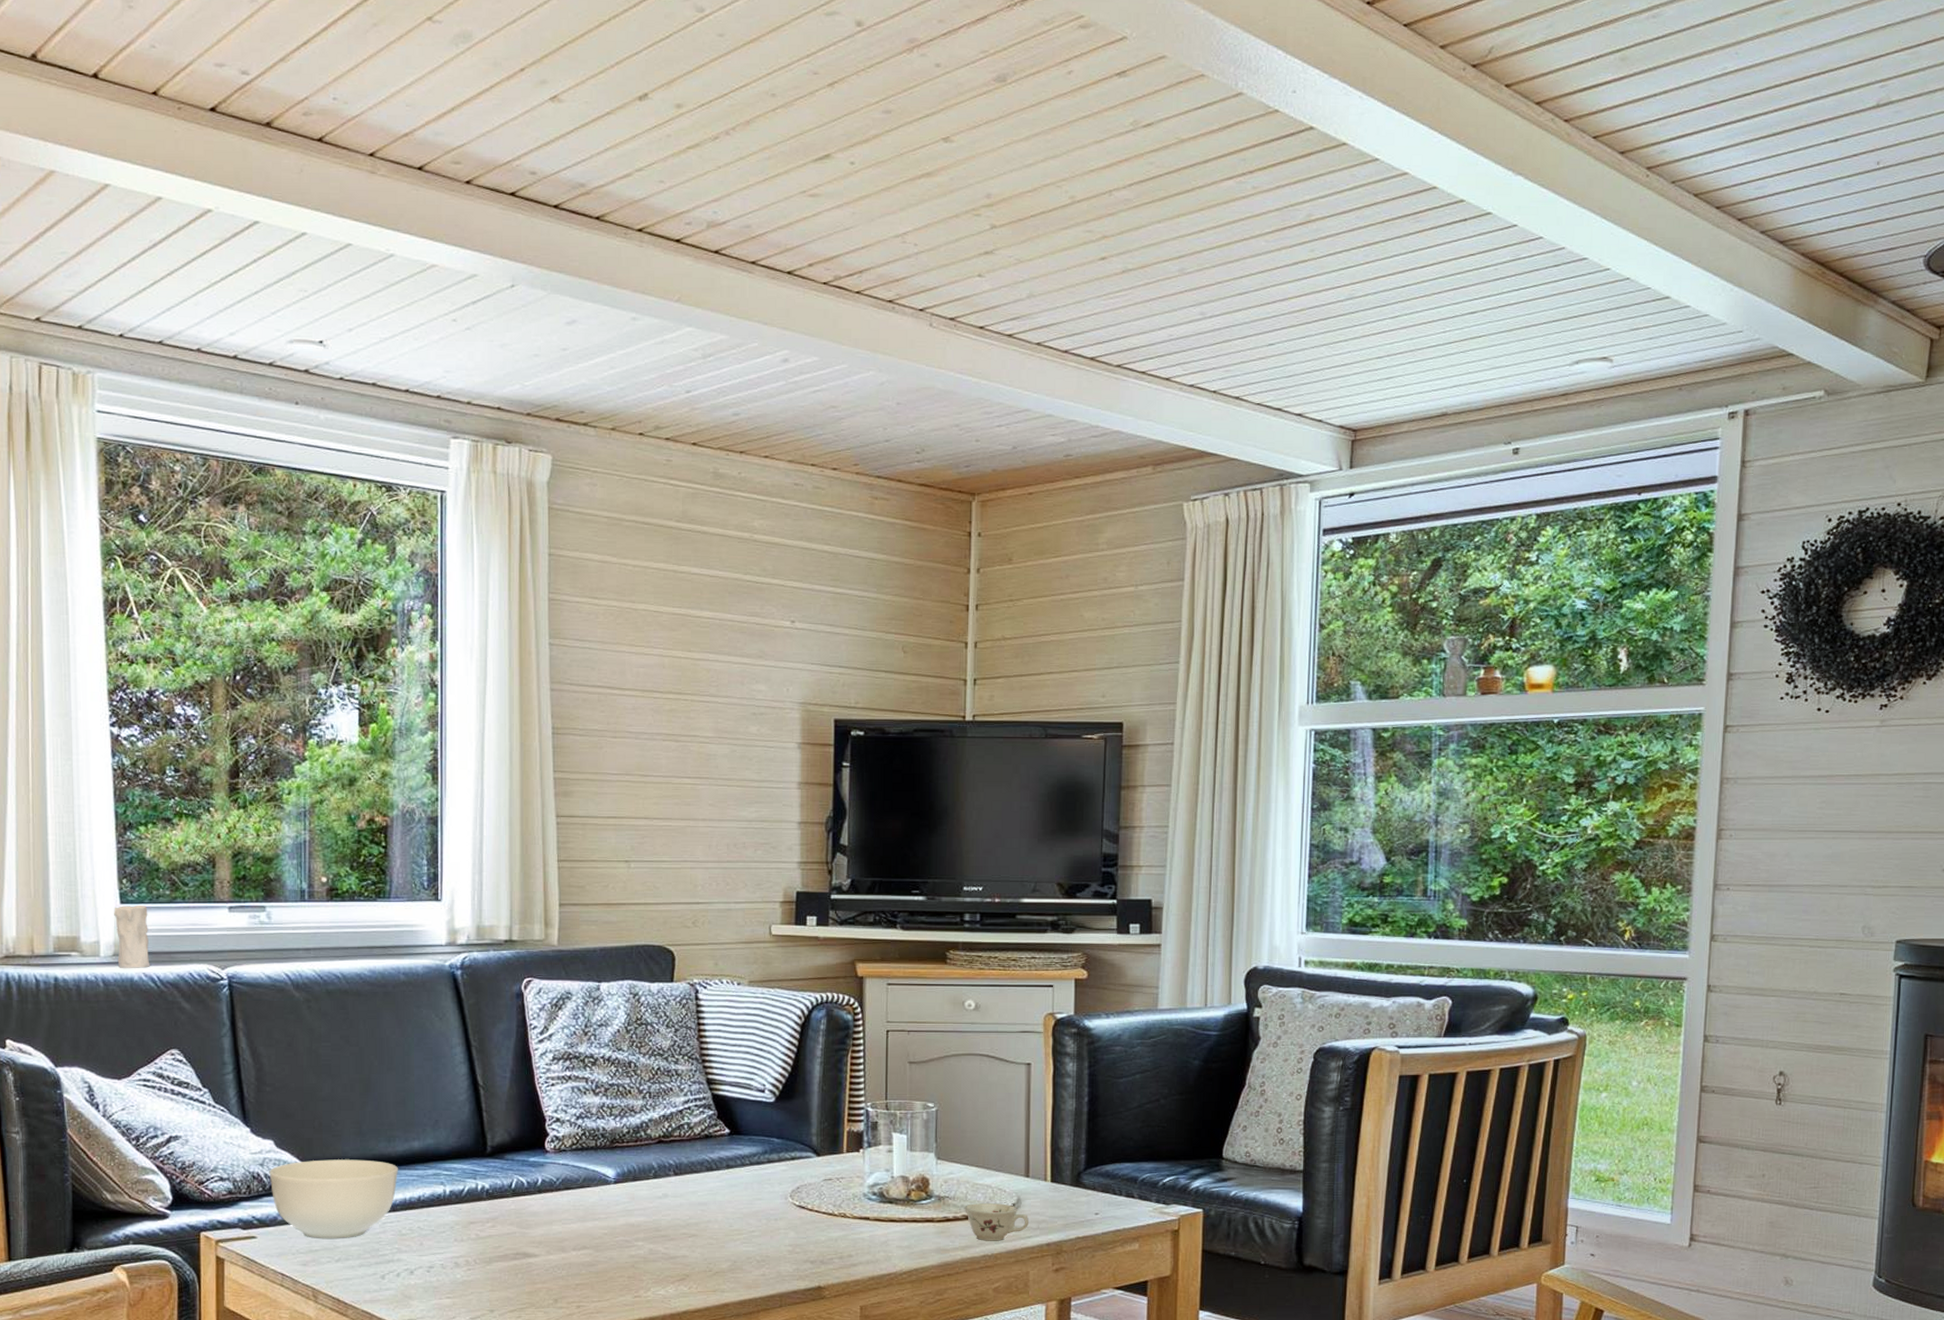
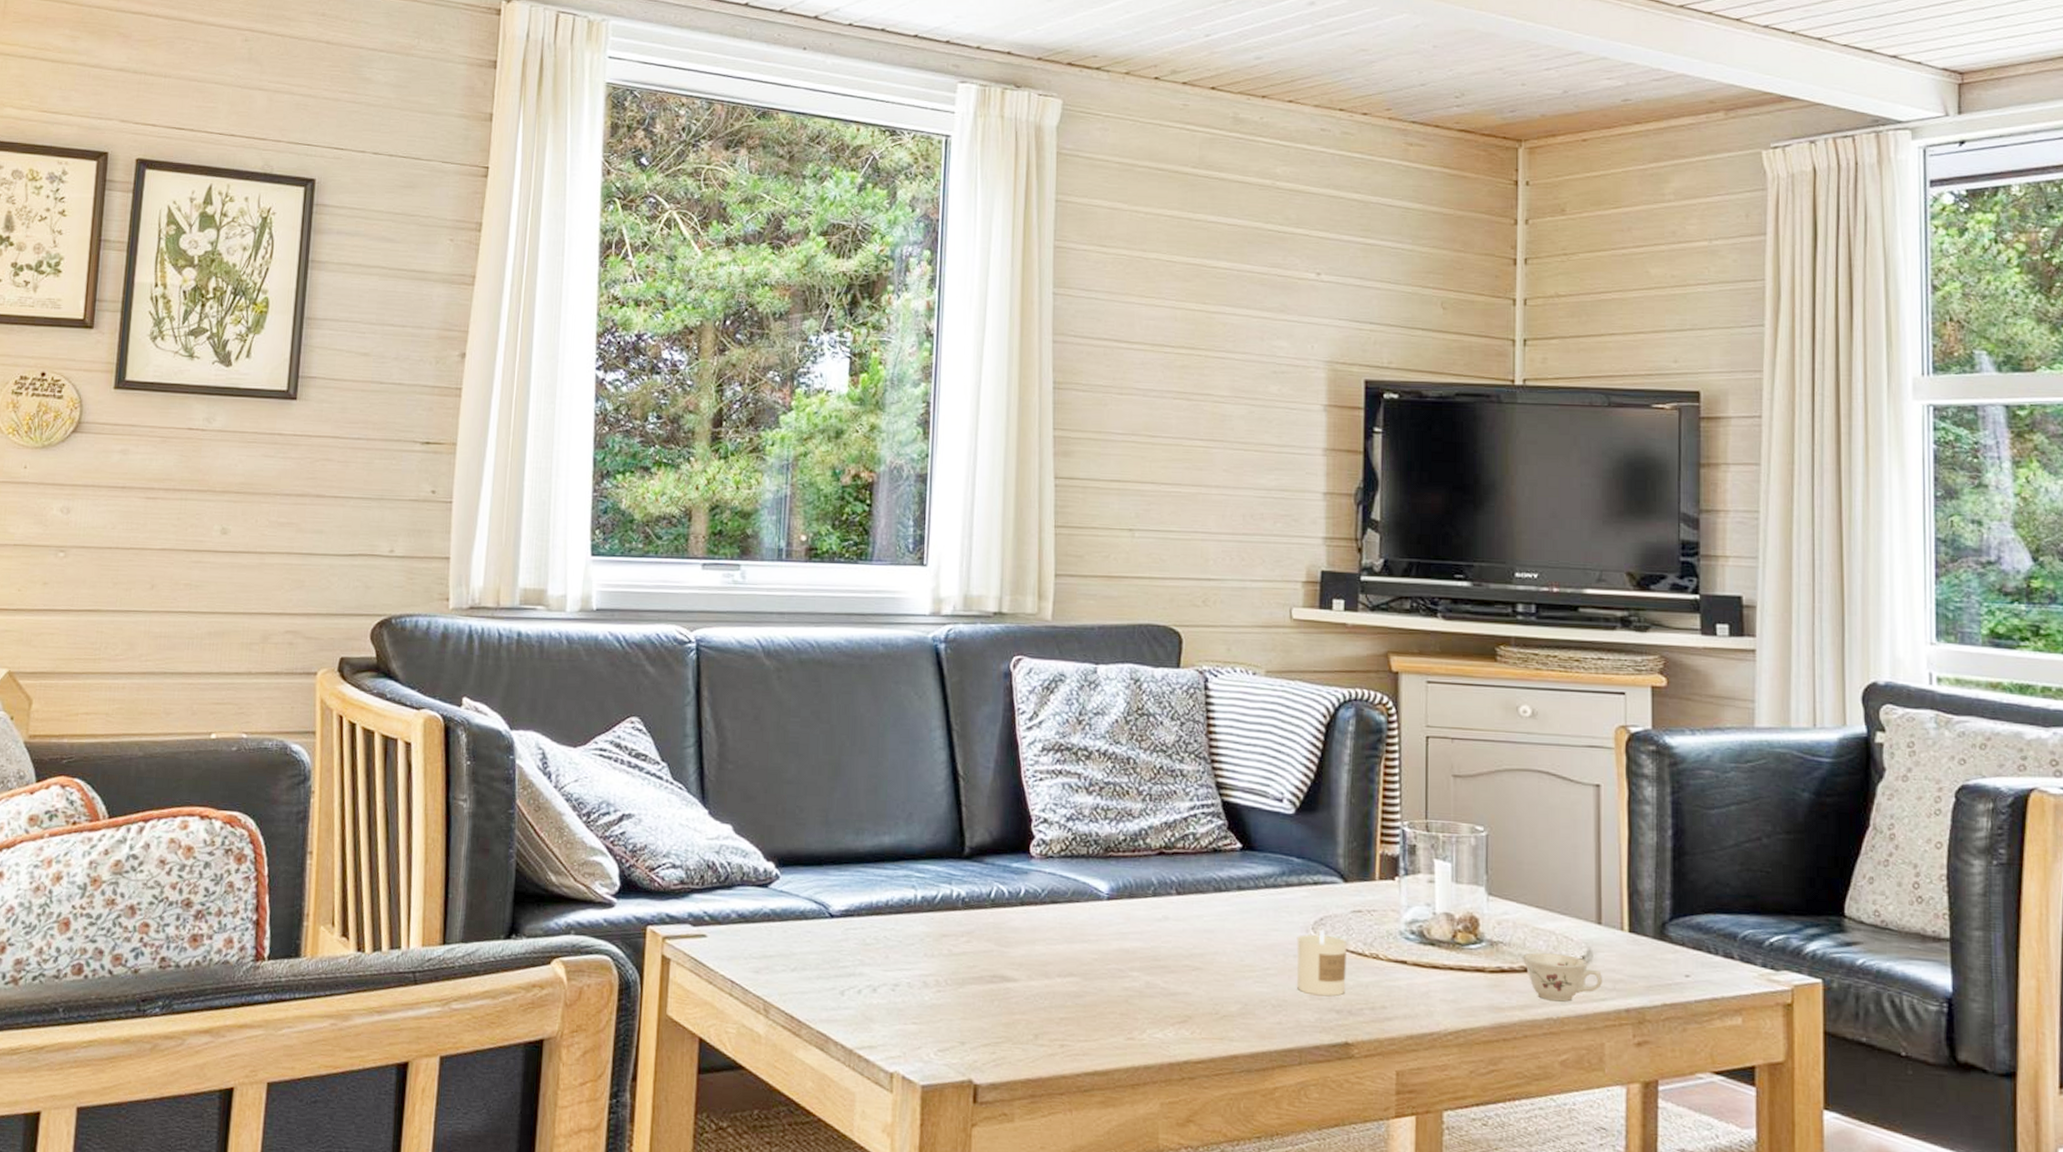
candle: present [114,905,150,969] -> none [583,558,619,627]
bowl: present [269,1159,399,1240] -> none [725,850,867,945]
candle: none [777,1196,820,1251] -> present [1296,929,1348,997]

